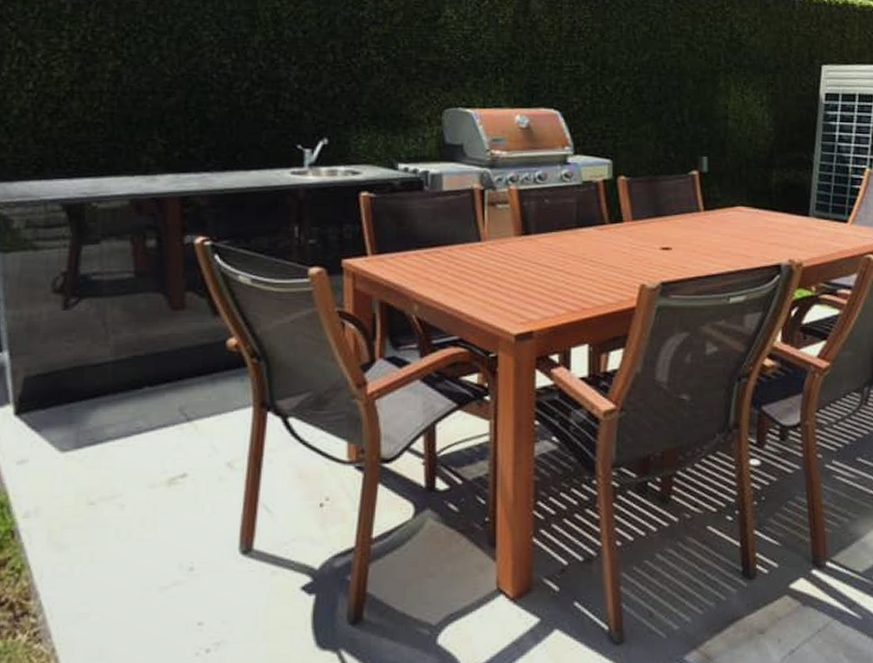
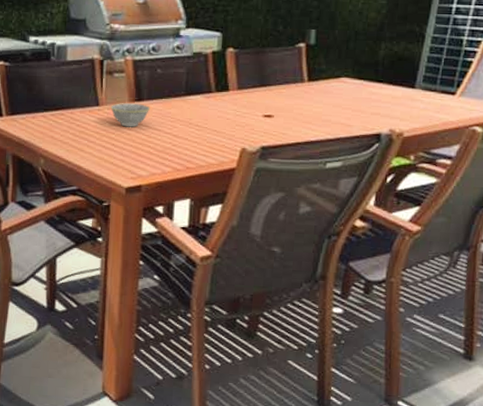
bowl: none [494,238,539,265] -> present [110,103,151,127]

